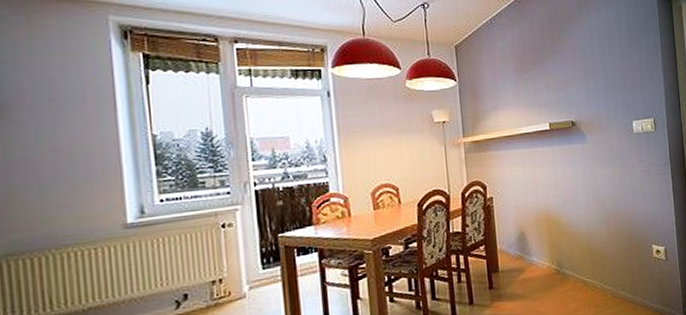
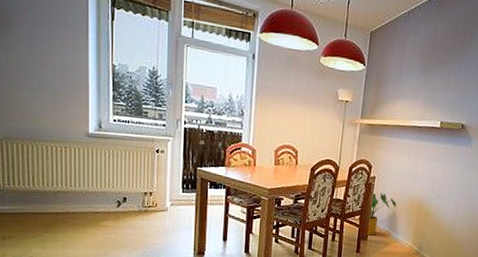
house plant: none [492,213,523,266] -> present [366,193,397,236]

